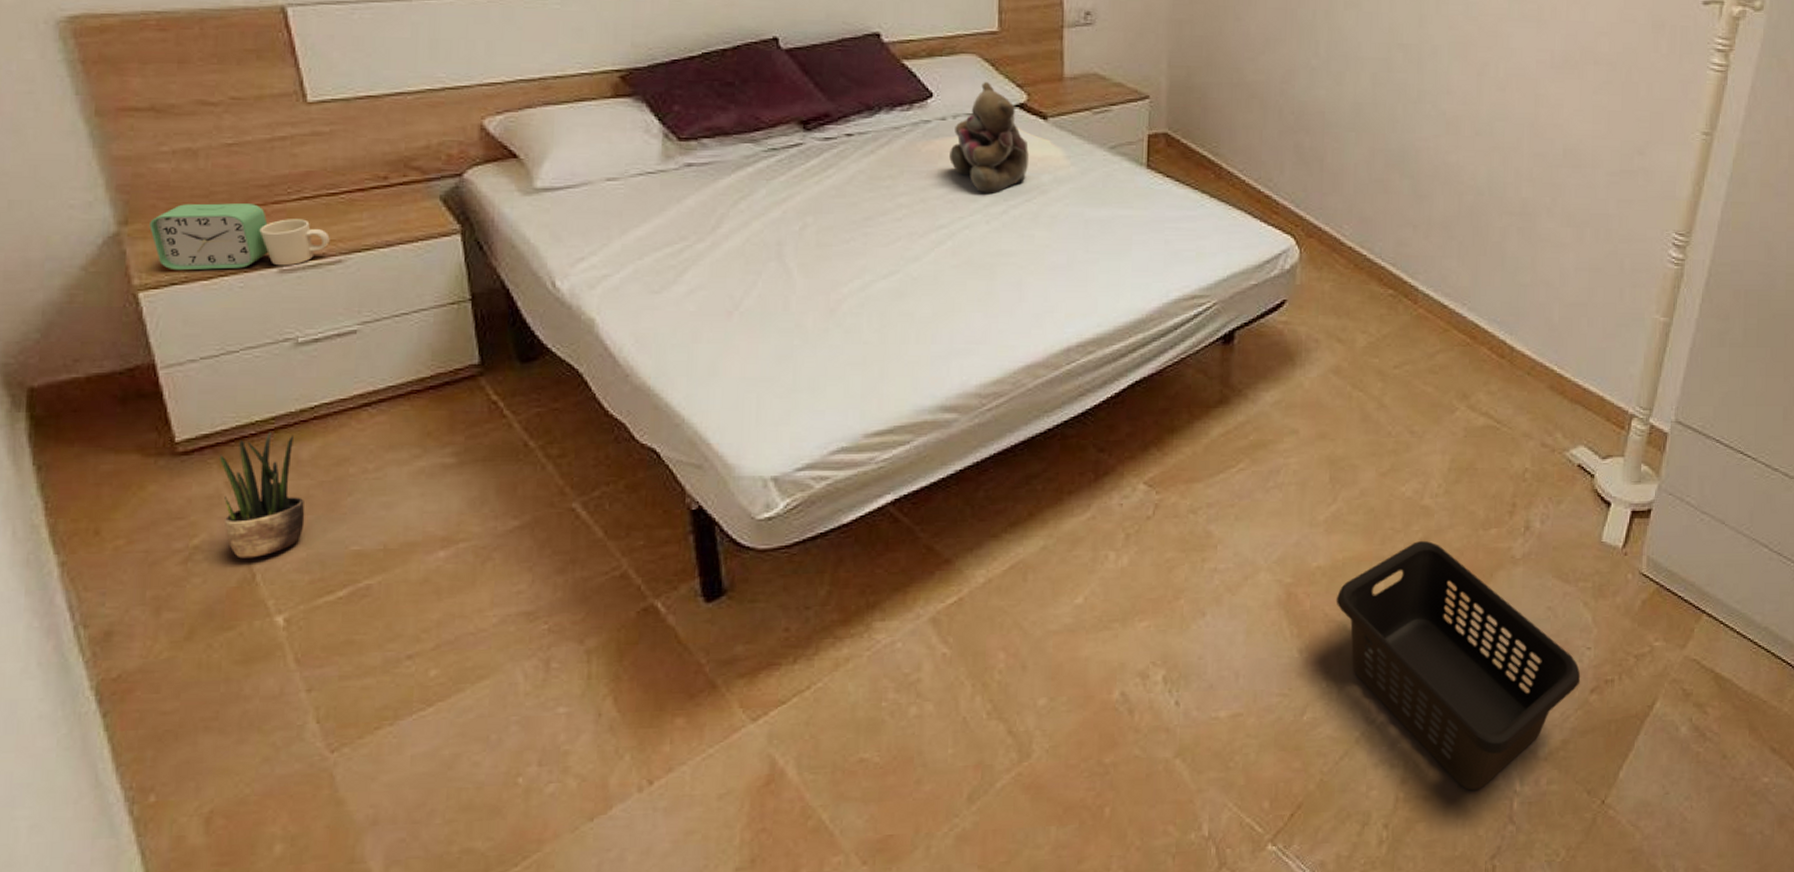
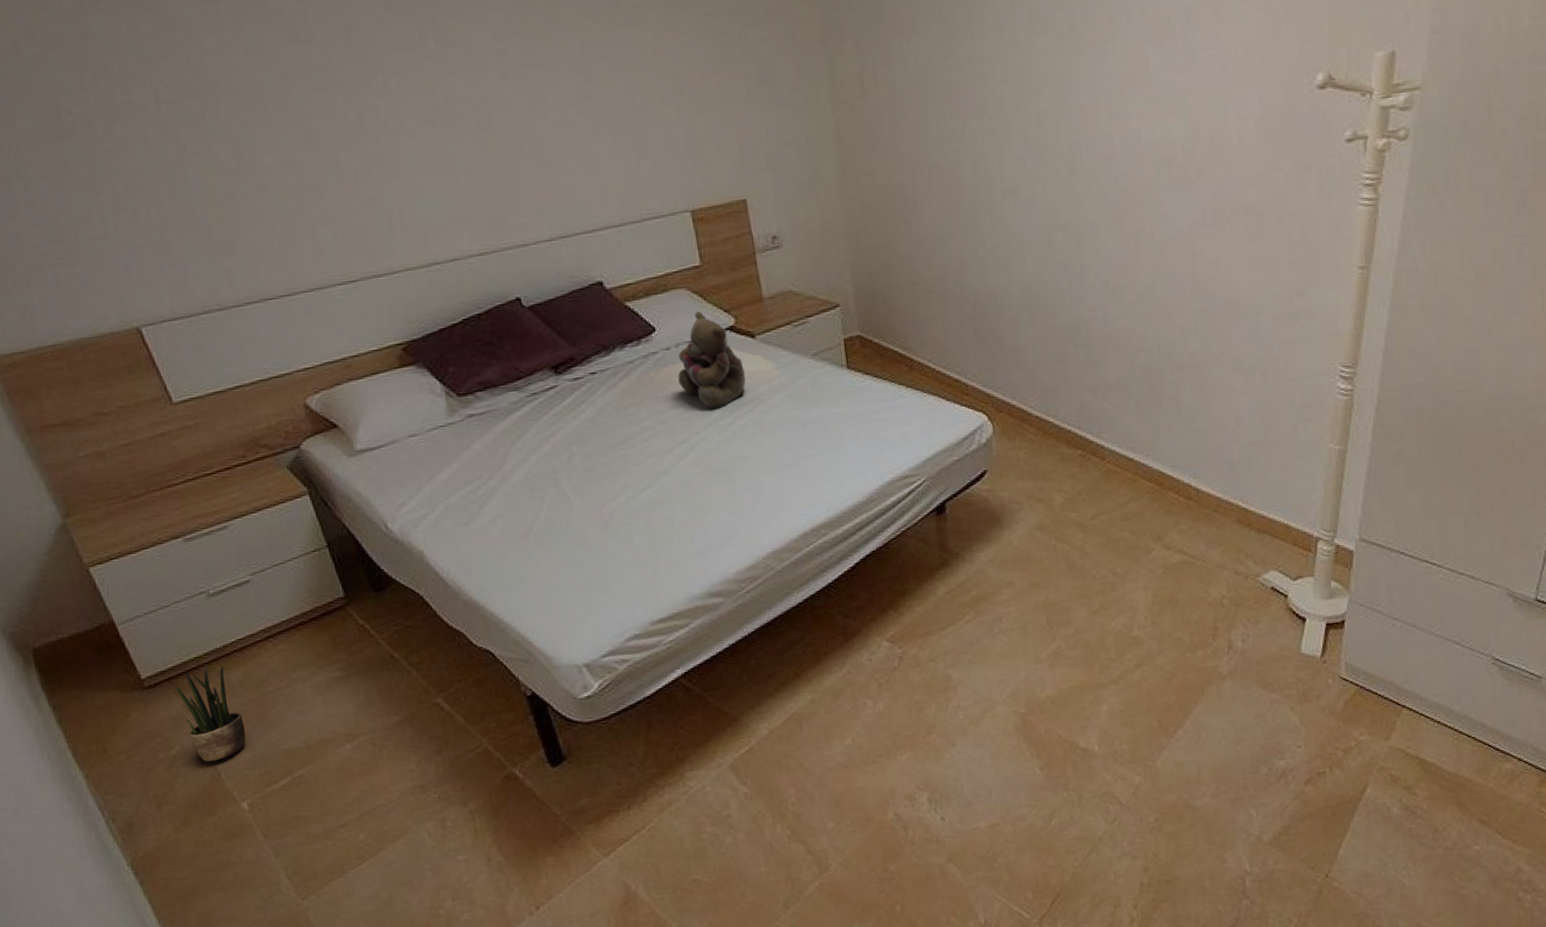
alarm clock: present [149,203,270,271] -> none [84,489,174,549]
mug: present [259,219,330,266] -> none [162,497,215,536]
laundry basket: present [1336,540,1581,791] -> none [1066,666,1295,873]

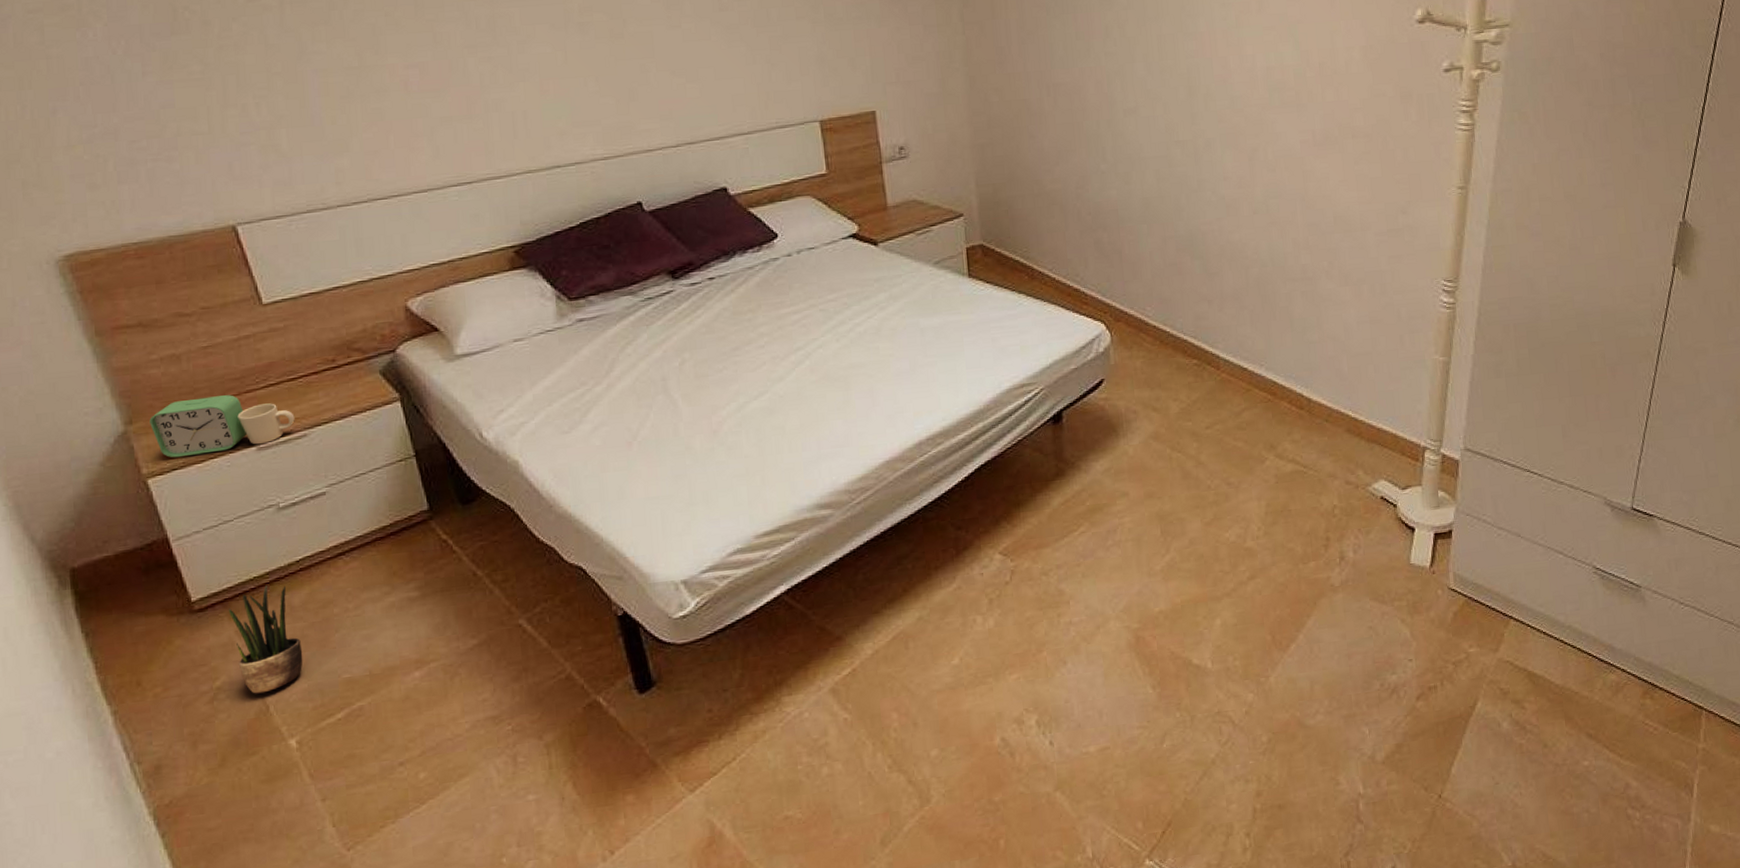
alarm clock: none [84,489,174,549] -> present [149,395,248,458]
mug: none [162,497,215,536] -> present [237,403,295,445]
teddy bear: present [678,311,746,409] -> none [798,219,867,316]

